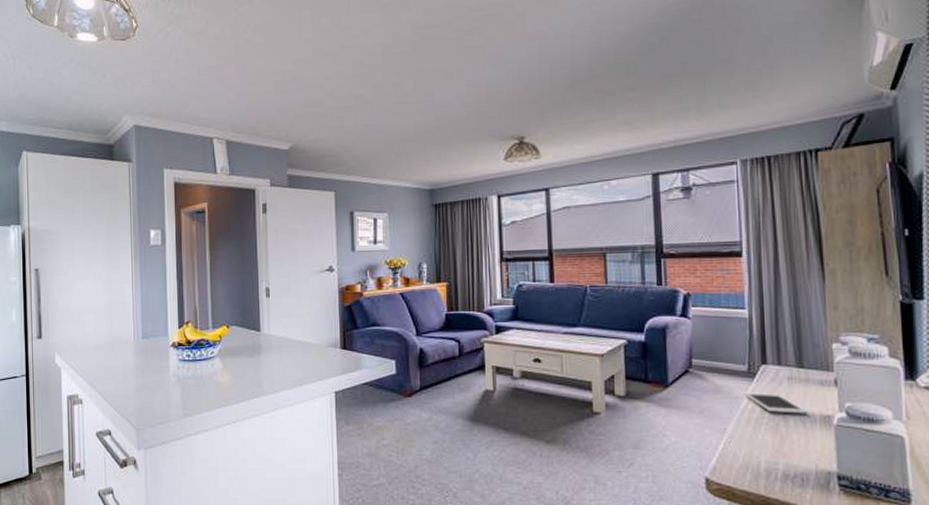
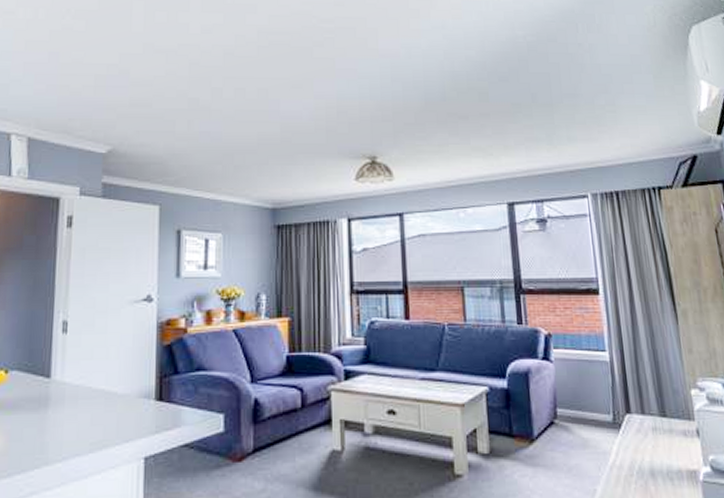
cell phone: present [743,392,807,414] -> none [610,445,674,470]

